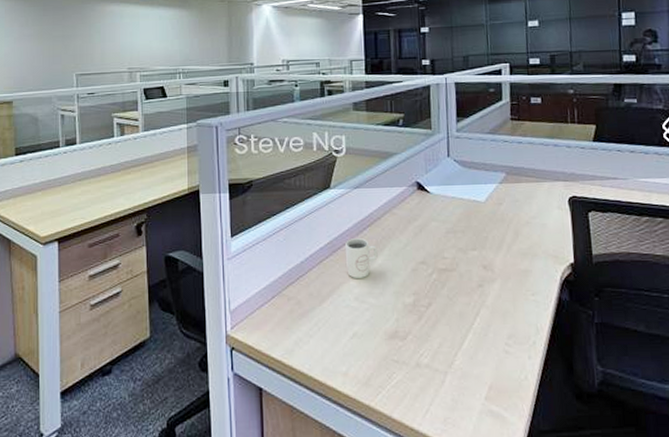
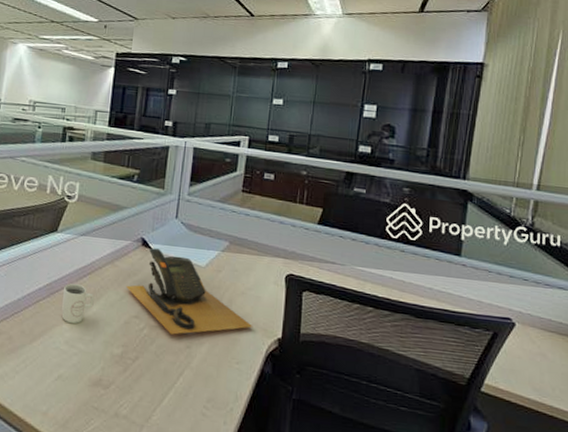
telephone: none [407,190,543,275] -> present [125,248,253,335]

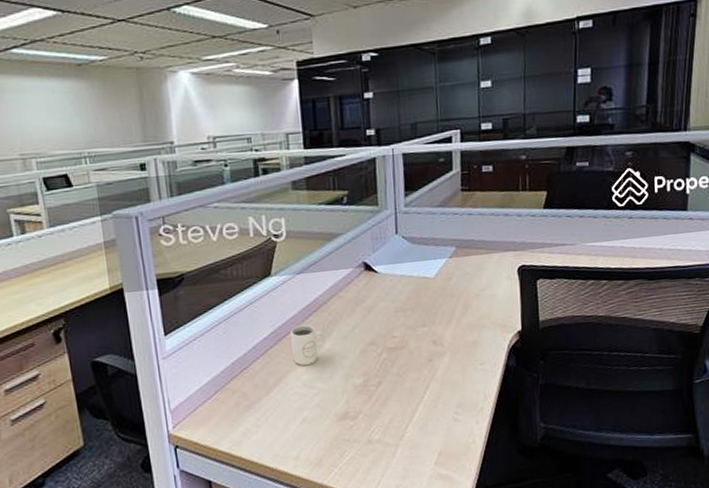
telephone: present [125,248,253,335] -> none [355,269,492,352]

